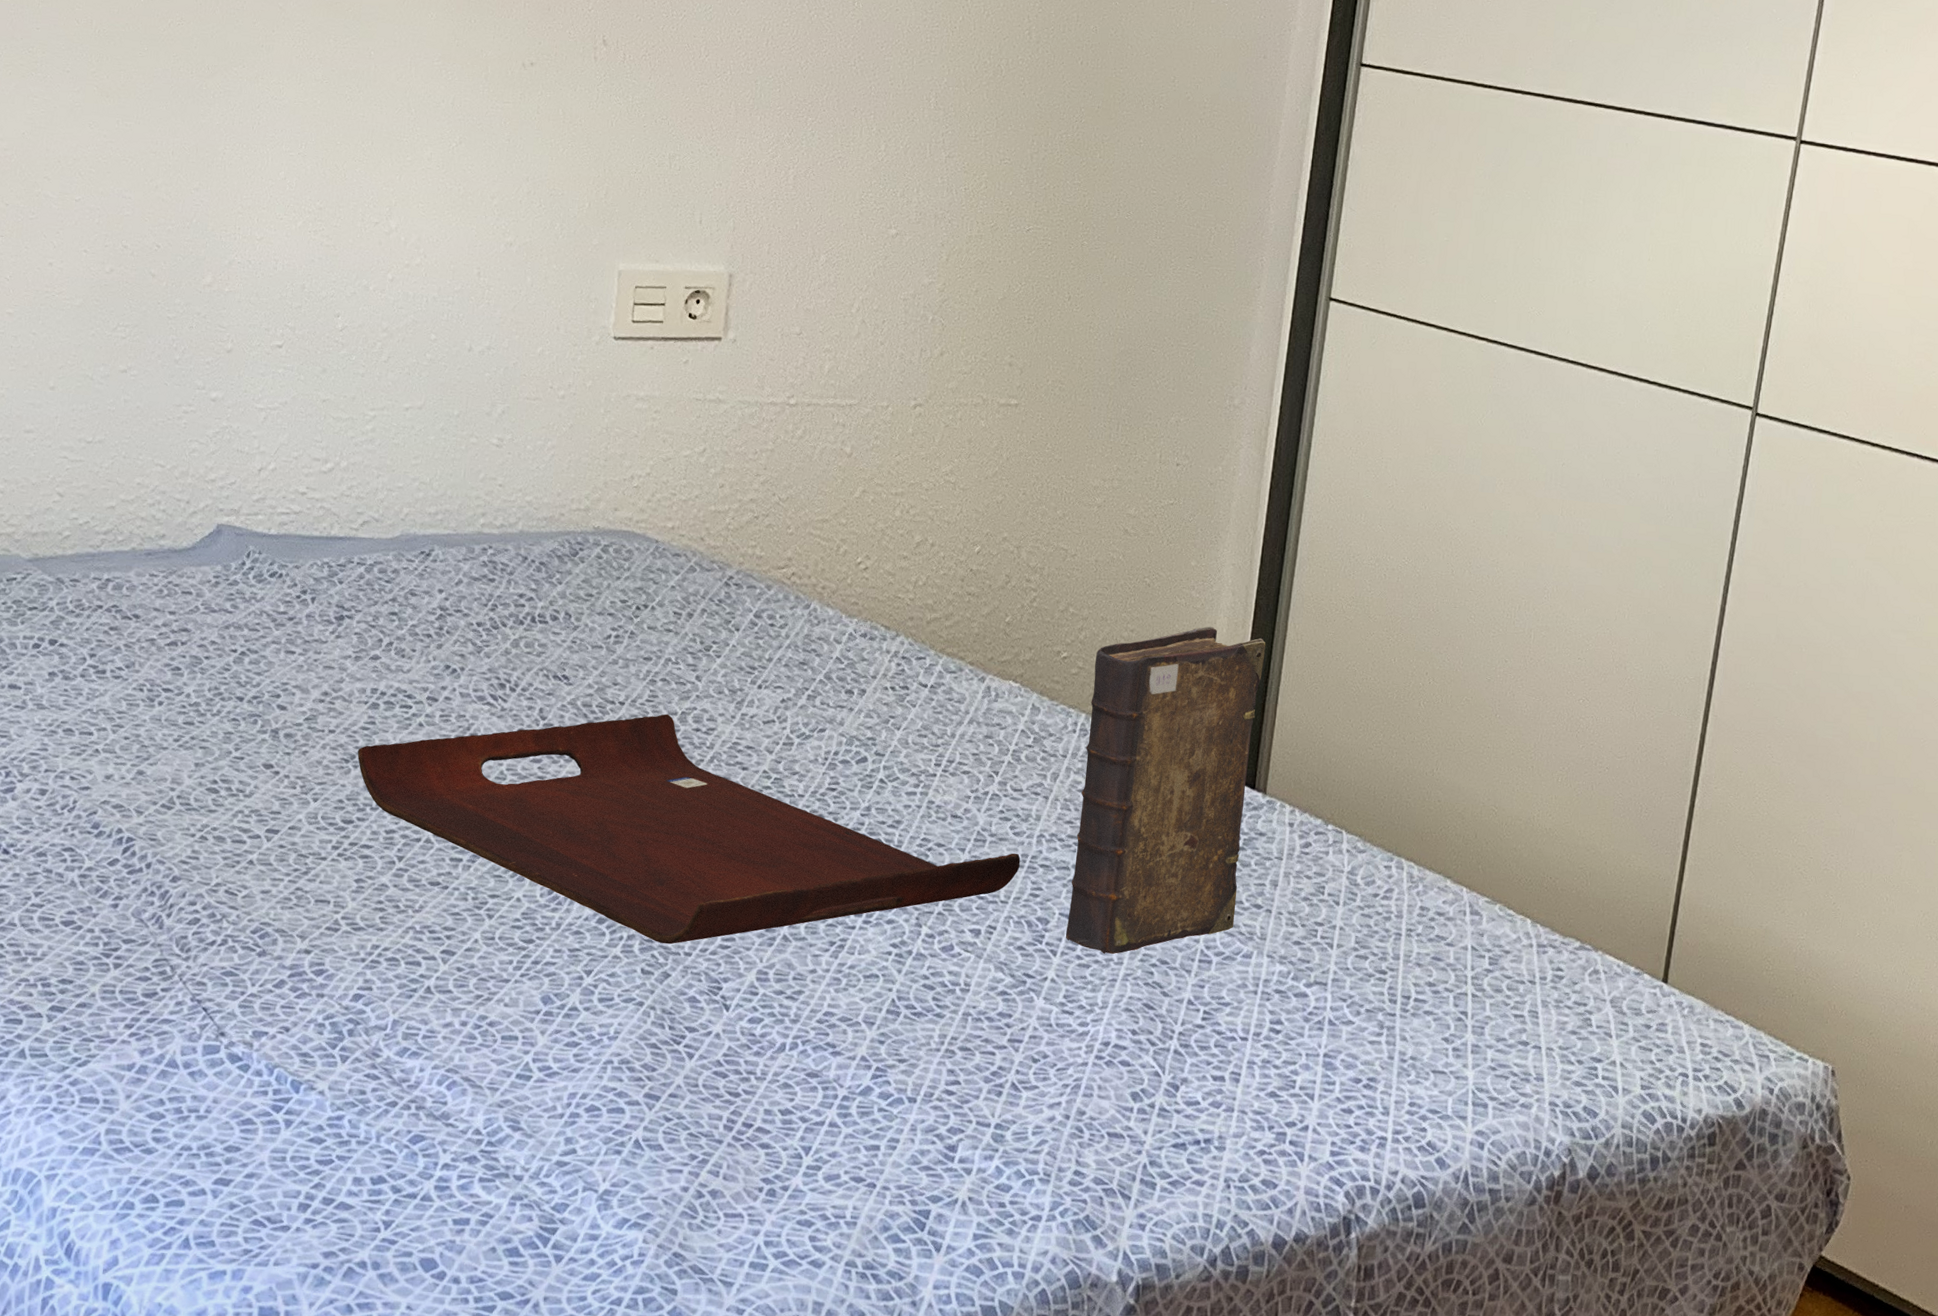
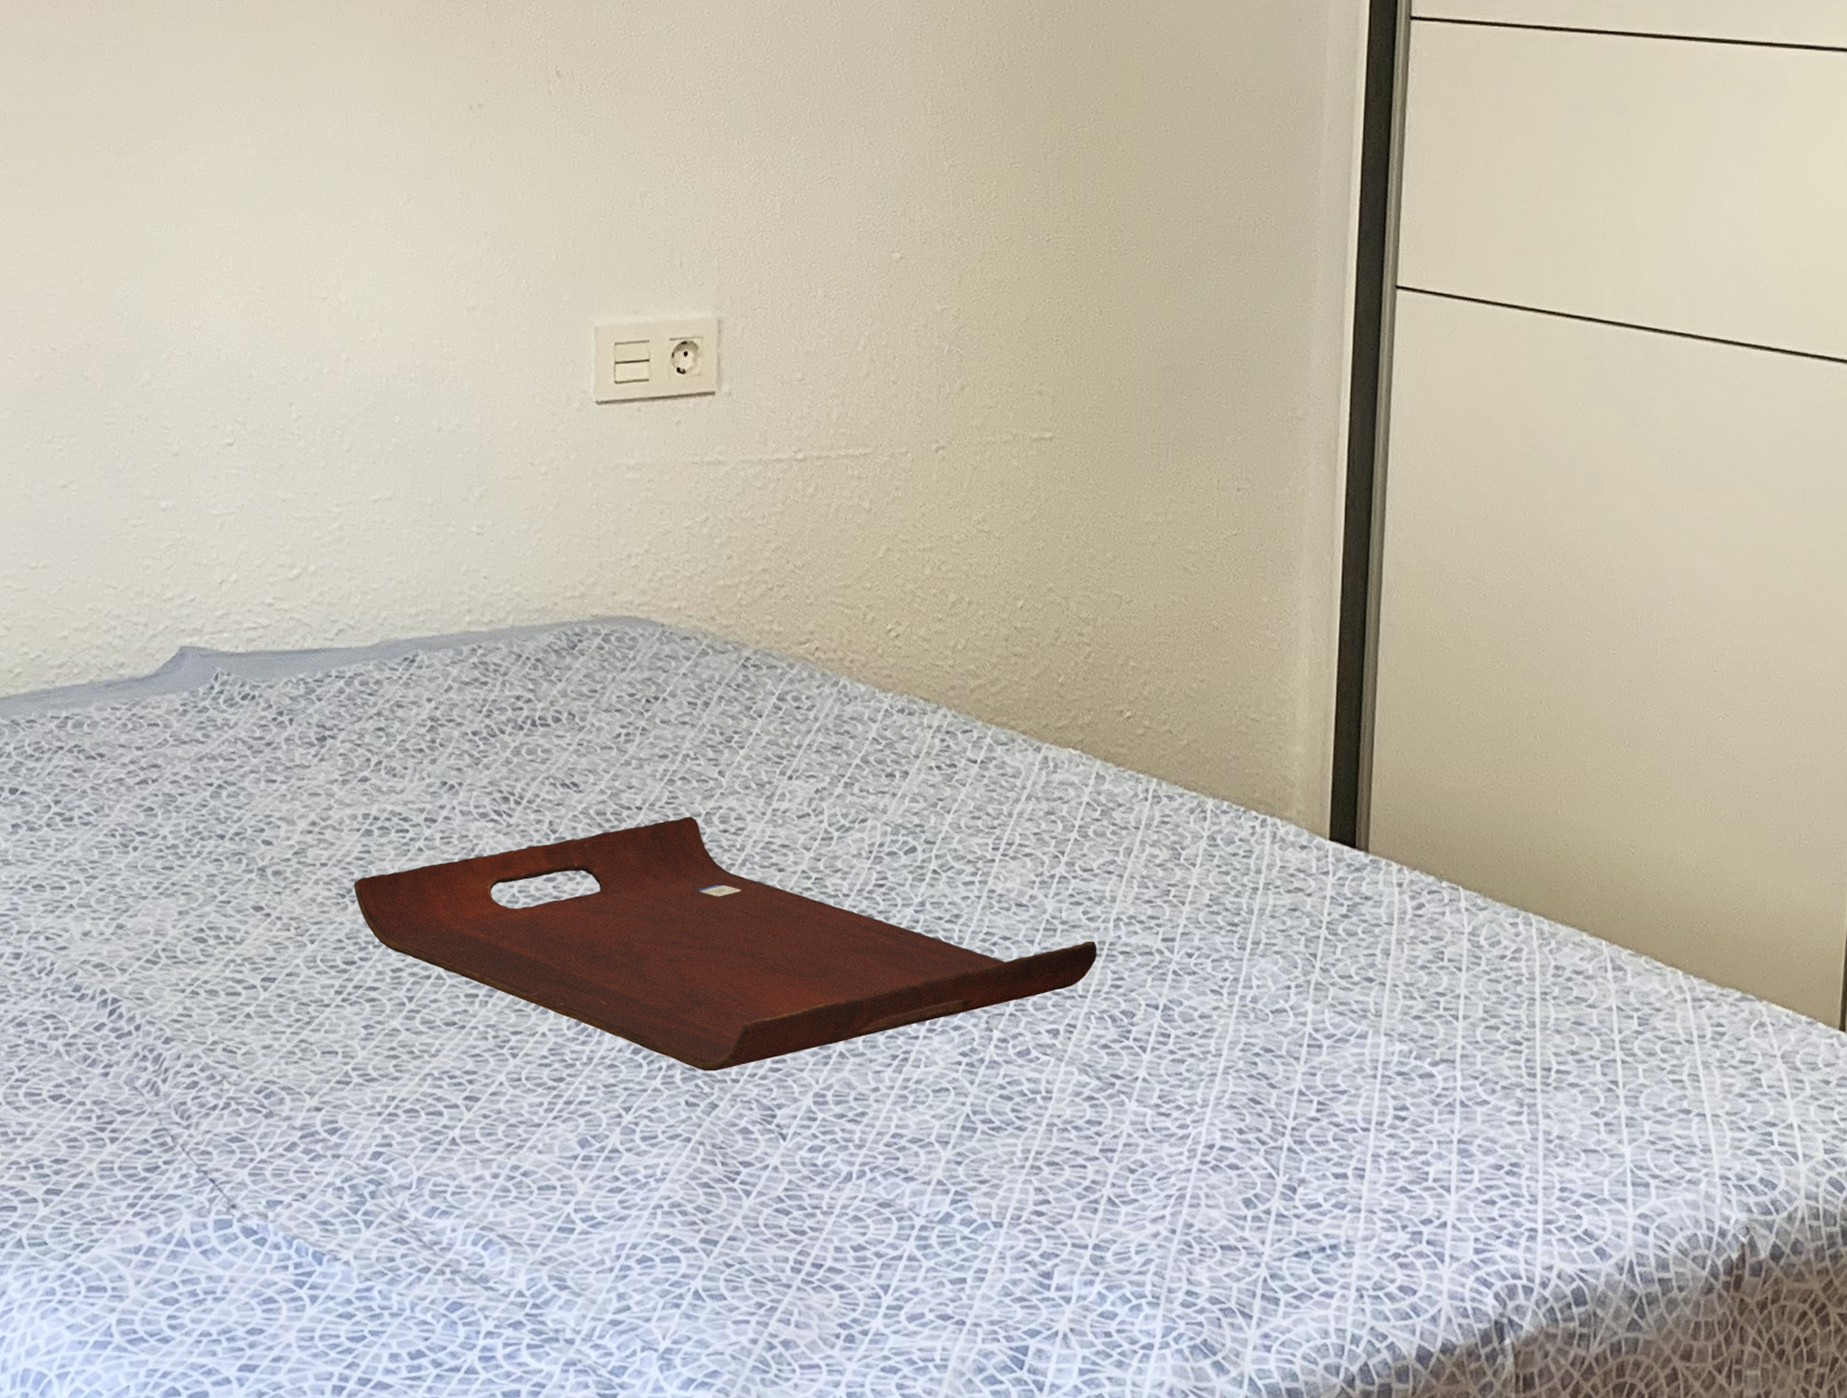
book: present [1065,626,1266,954] -> none [1154,669,1355,1046]

